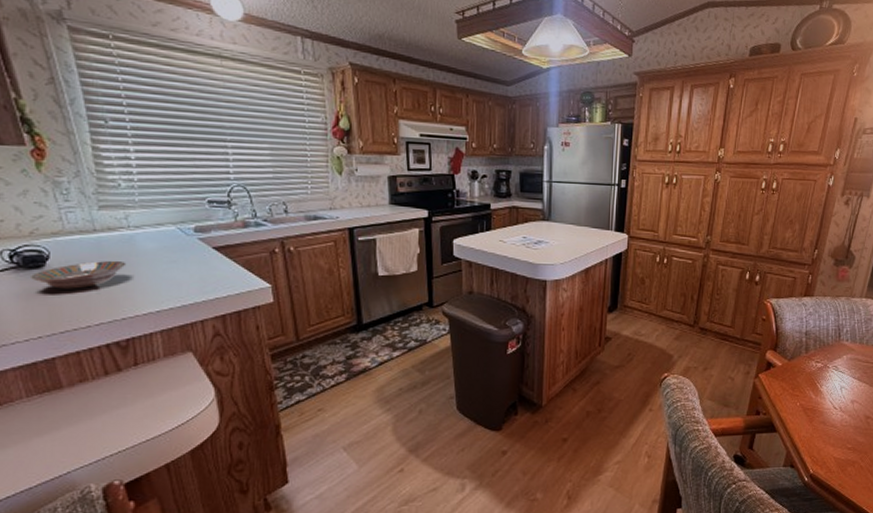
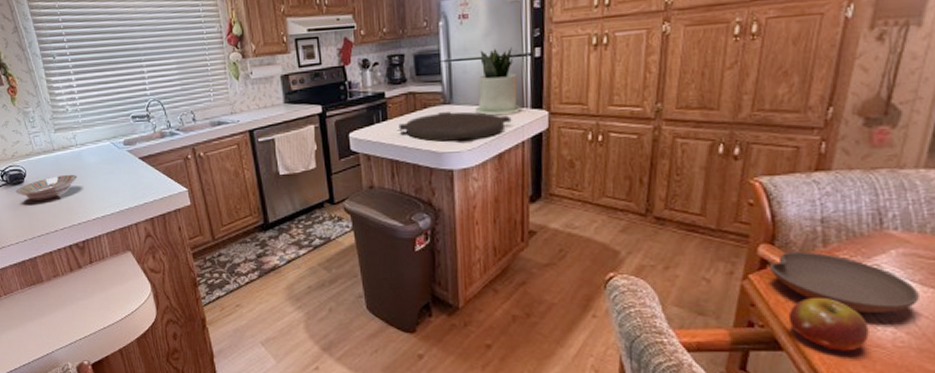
tray: none [501,228,599,255] -> present [398,111,512,142]
planter: none [568,176,607,235] -> present [474,48,521,116]
bowl: none [772,356,857,402] -> present [769,251,919,314]
fruit: none [781,390,828,431] -> present [788,297,869,351]

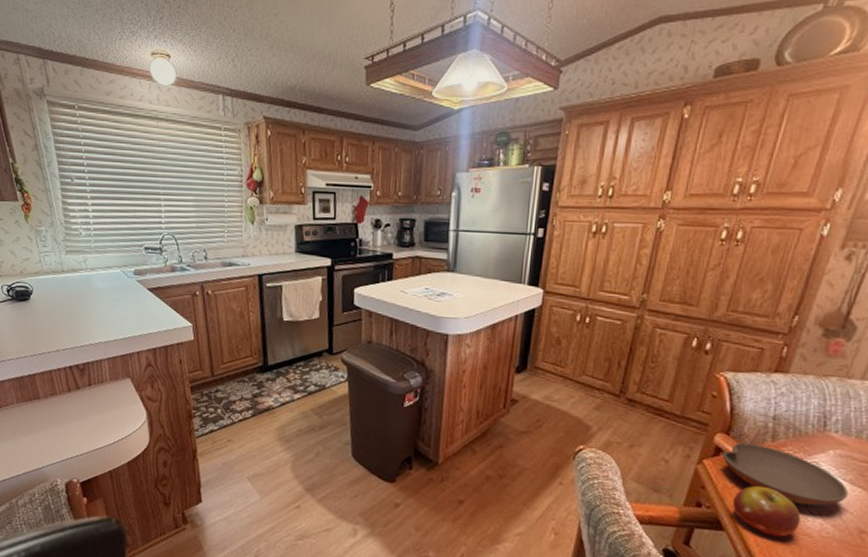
bowl: present [14,174,78,200] -> none [19,296,85,319]
tray: present [398,111,512,142] -> none [402,279,509,309]
planter: present [474,48,521,116] -> none [475,224,522,289]

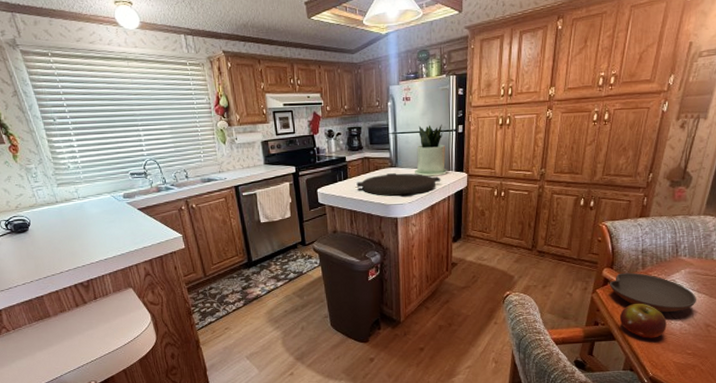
tray: none [402,279,509,309] -> present [356,173,441,196]
planter: none [475,224,522,289] -> present [414,125,448,177]

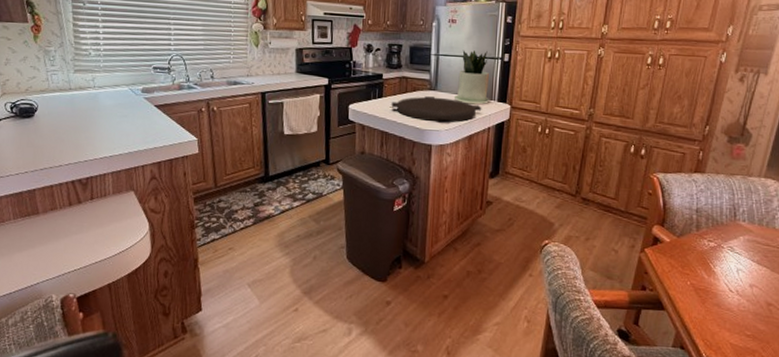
bowl: present [609,272,696,313] -> none [659,232,756,285]
fruit: present [619,303,667,339] -> none [670,269,723,313]

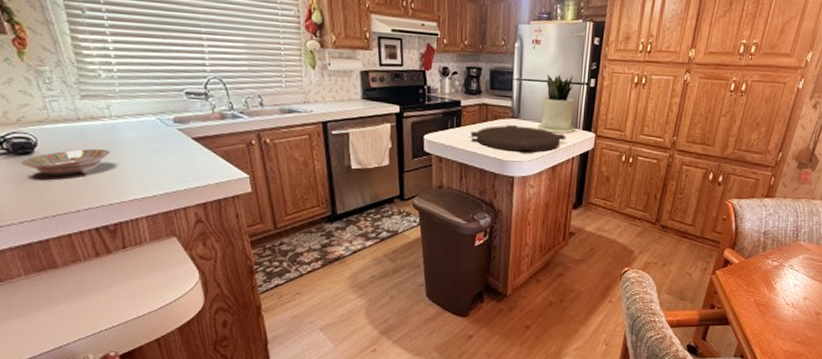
bowl: none [22,113,91,135] -> present [19,148,111,176]

